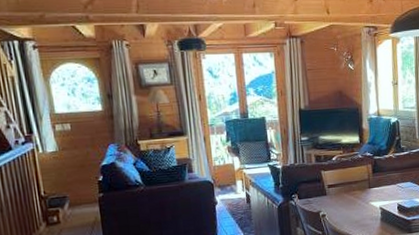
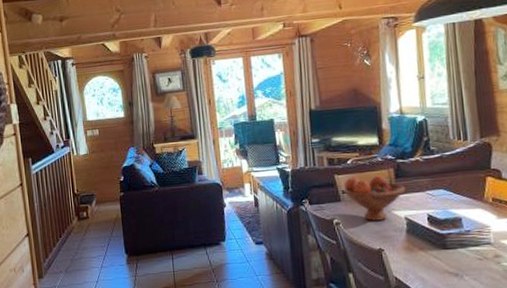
fruit bowl: none [328,170,381,213] -> present [342,175,406,222]

